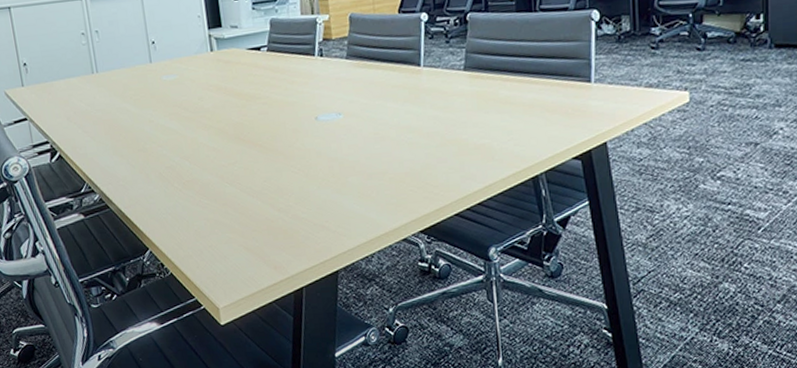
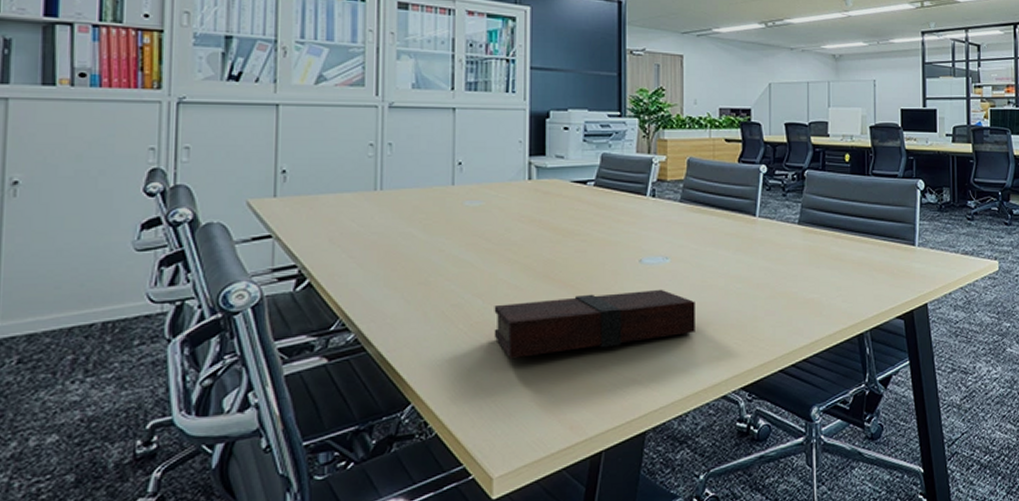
book: none [199,143,373,210] -> present [494,289,695,358]

